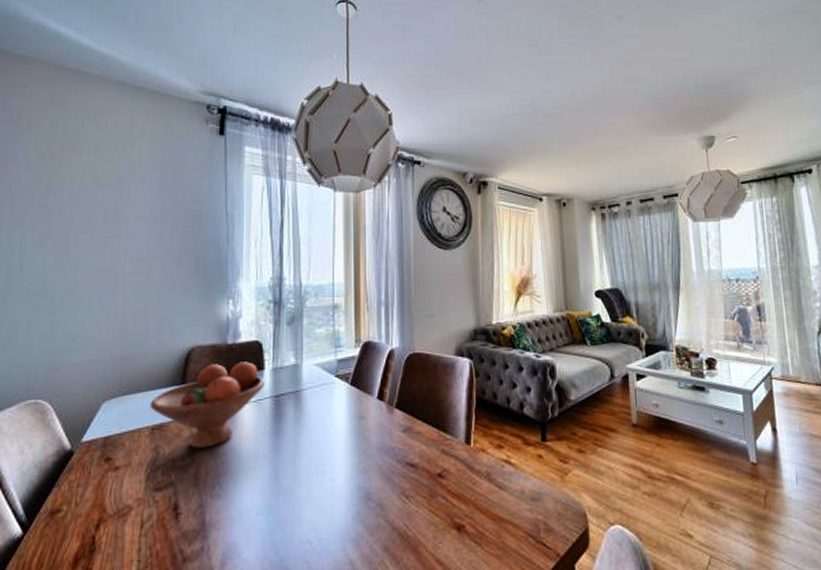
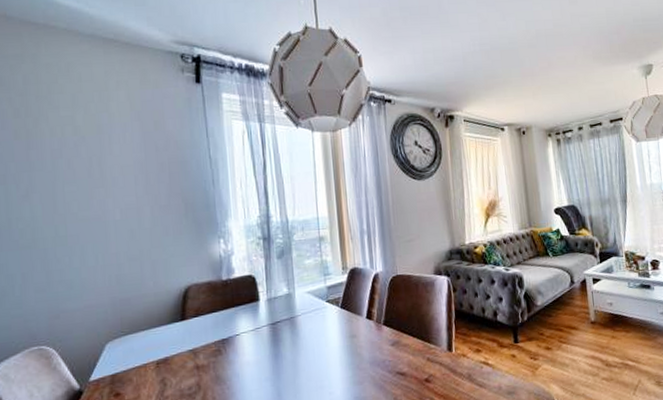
fruit bowl: present [149,361,265,448] -> none [152,294,261,377]

